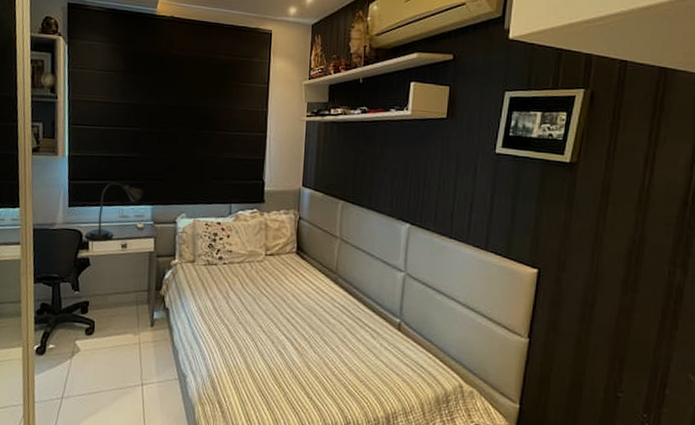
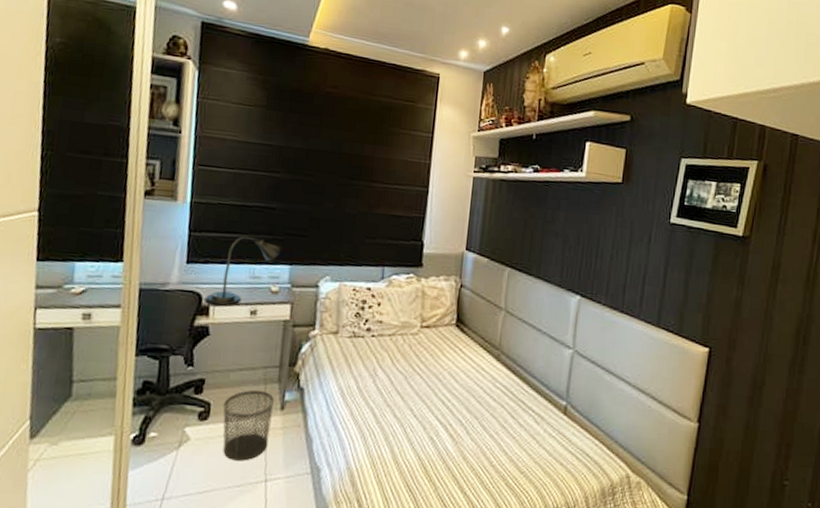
waste bin: none [104,310,145,369] -> present [223,390,274,461]

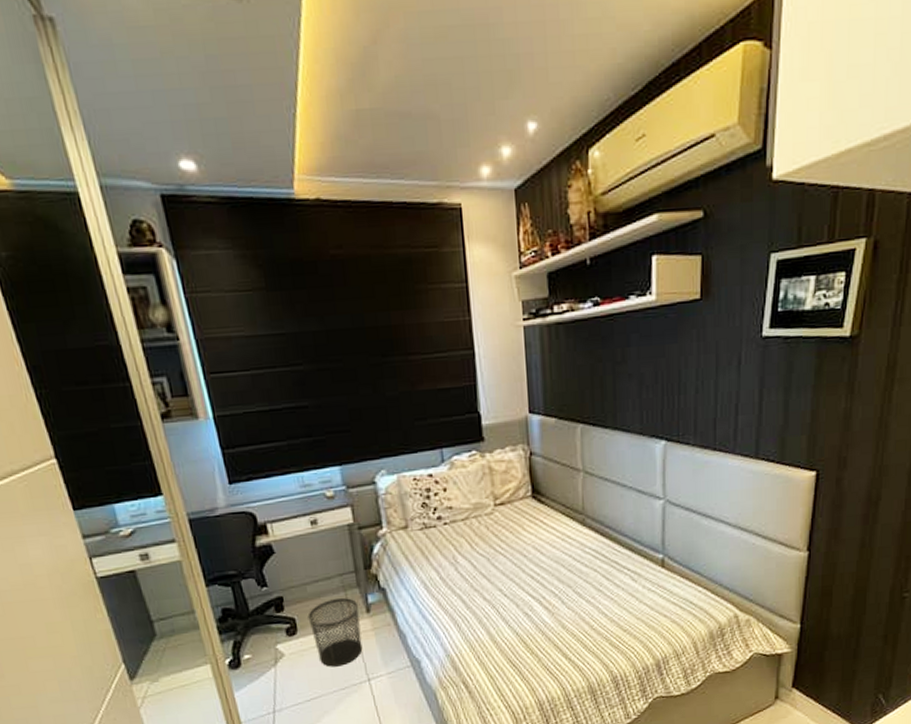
desk lamp: present [204,236,281,306] -> none [258,442,326,523]

